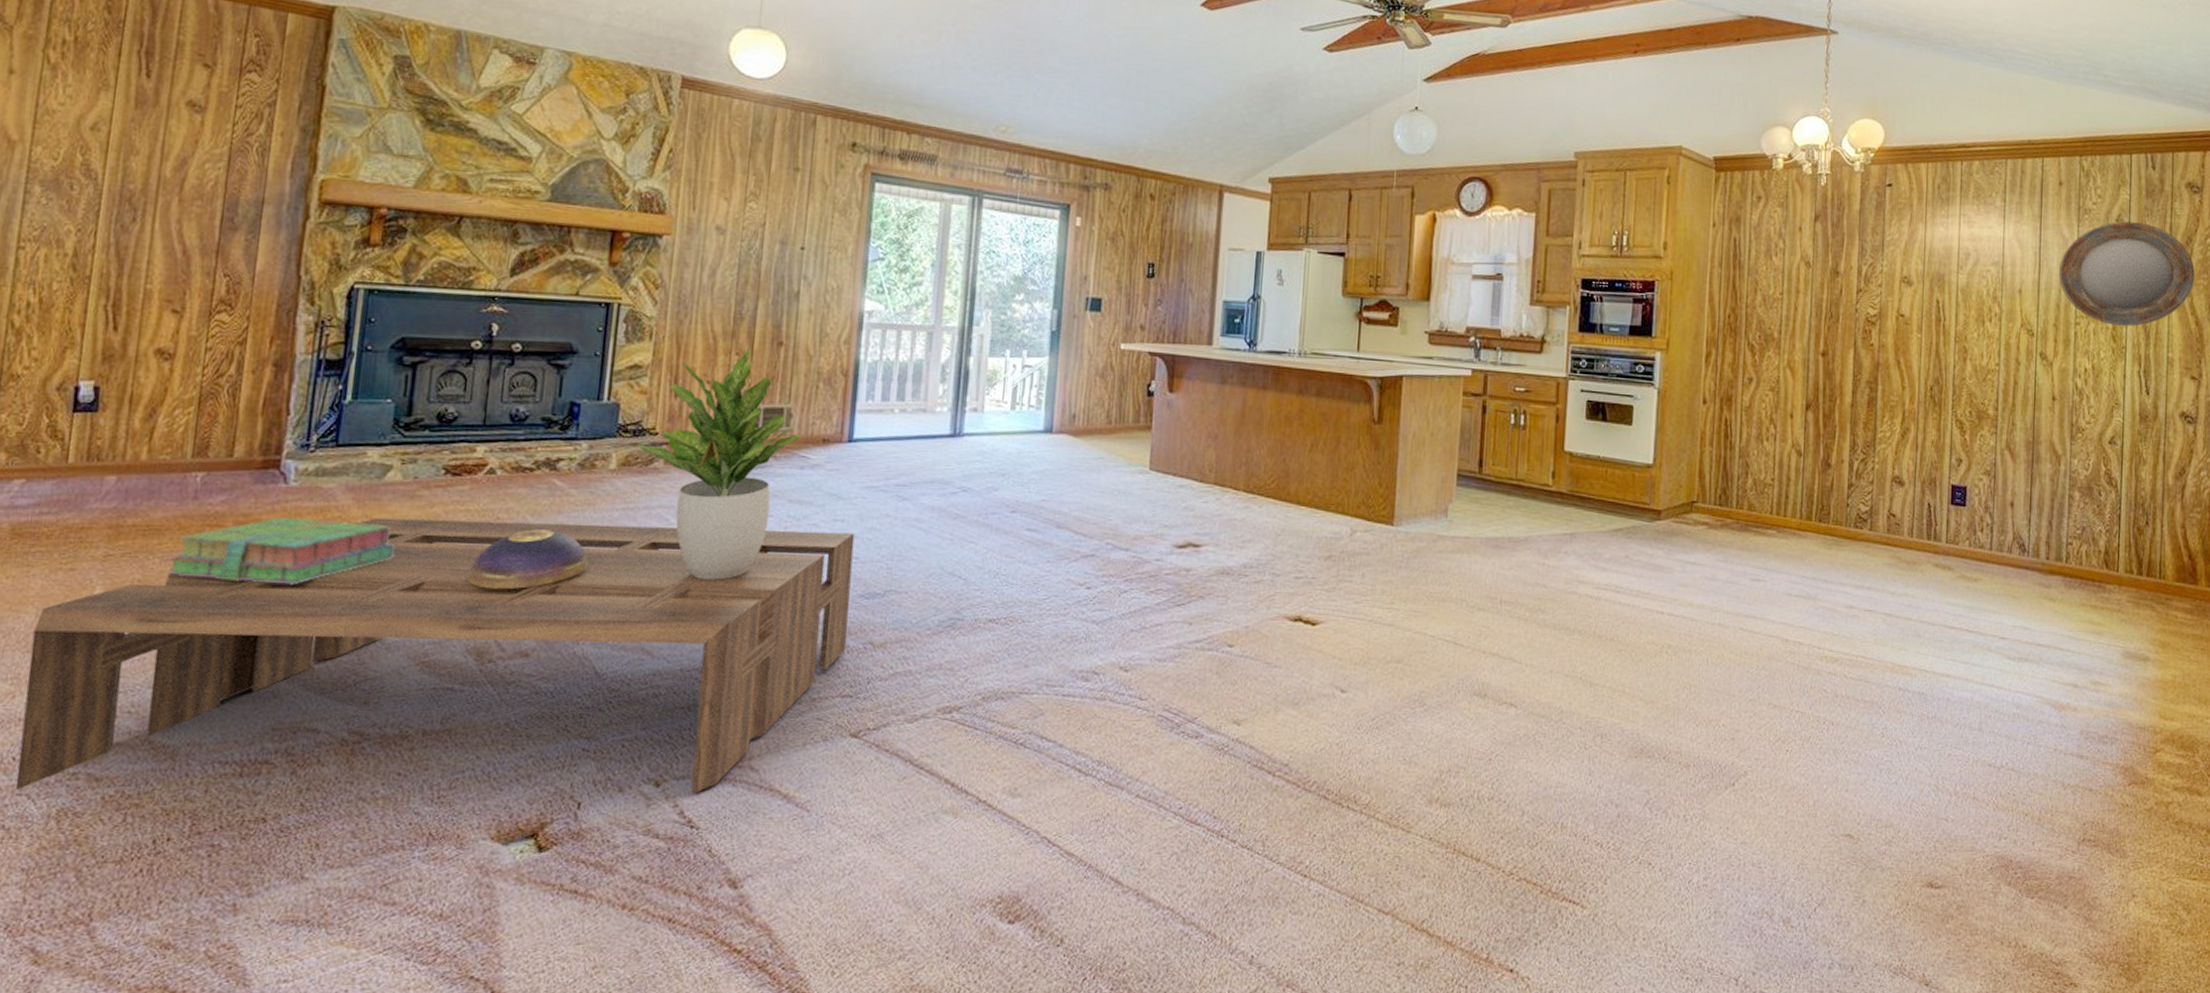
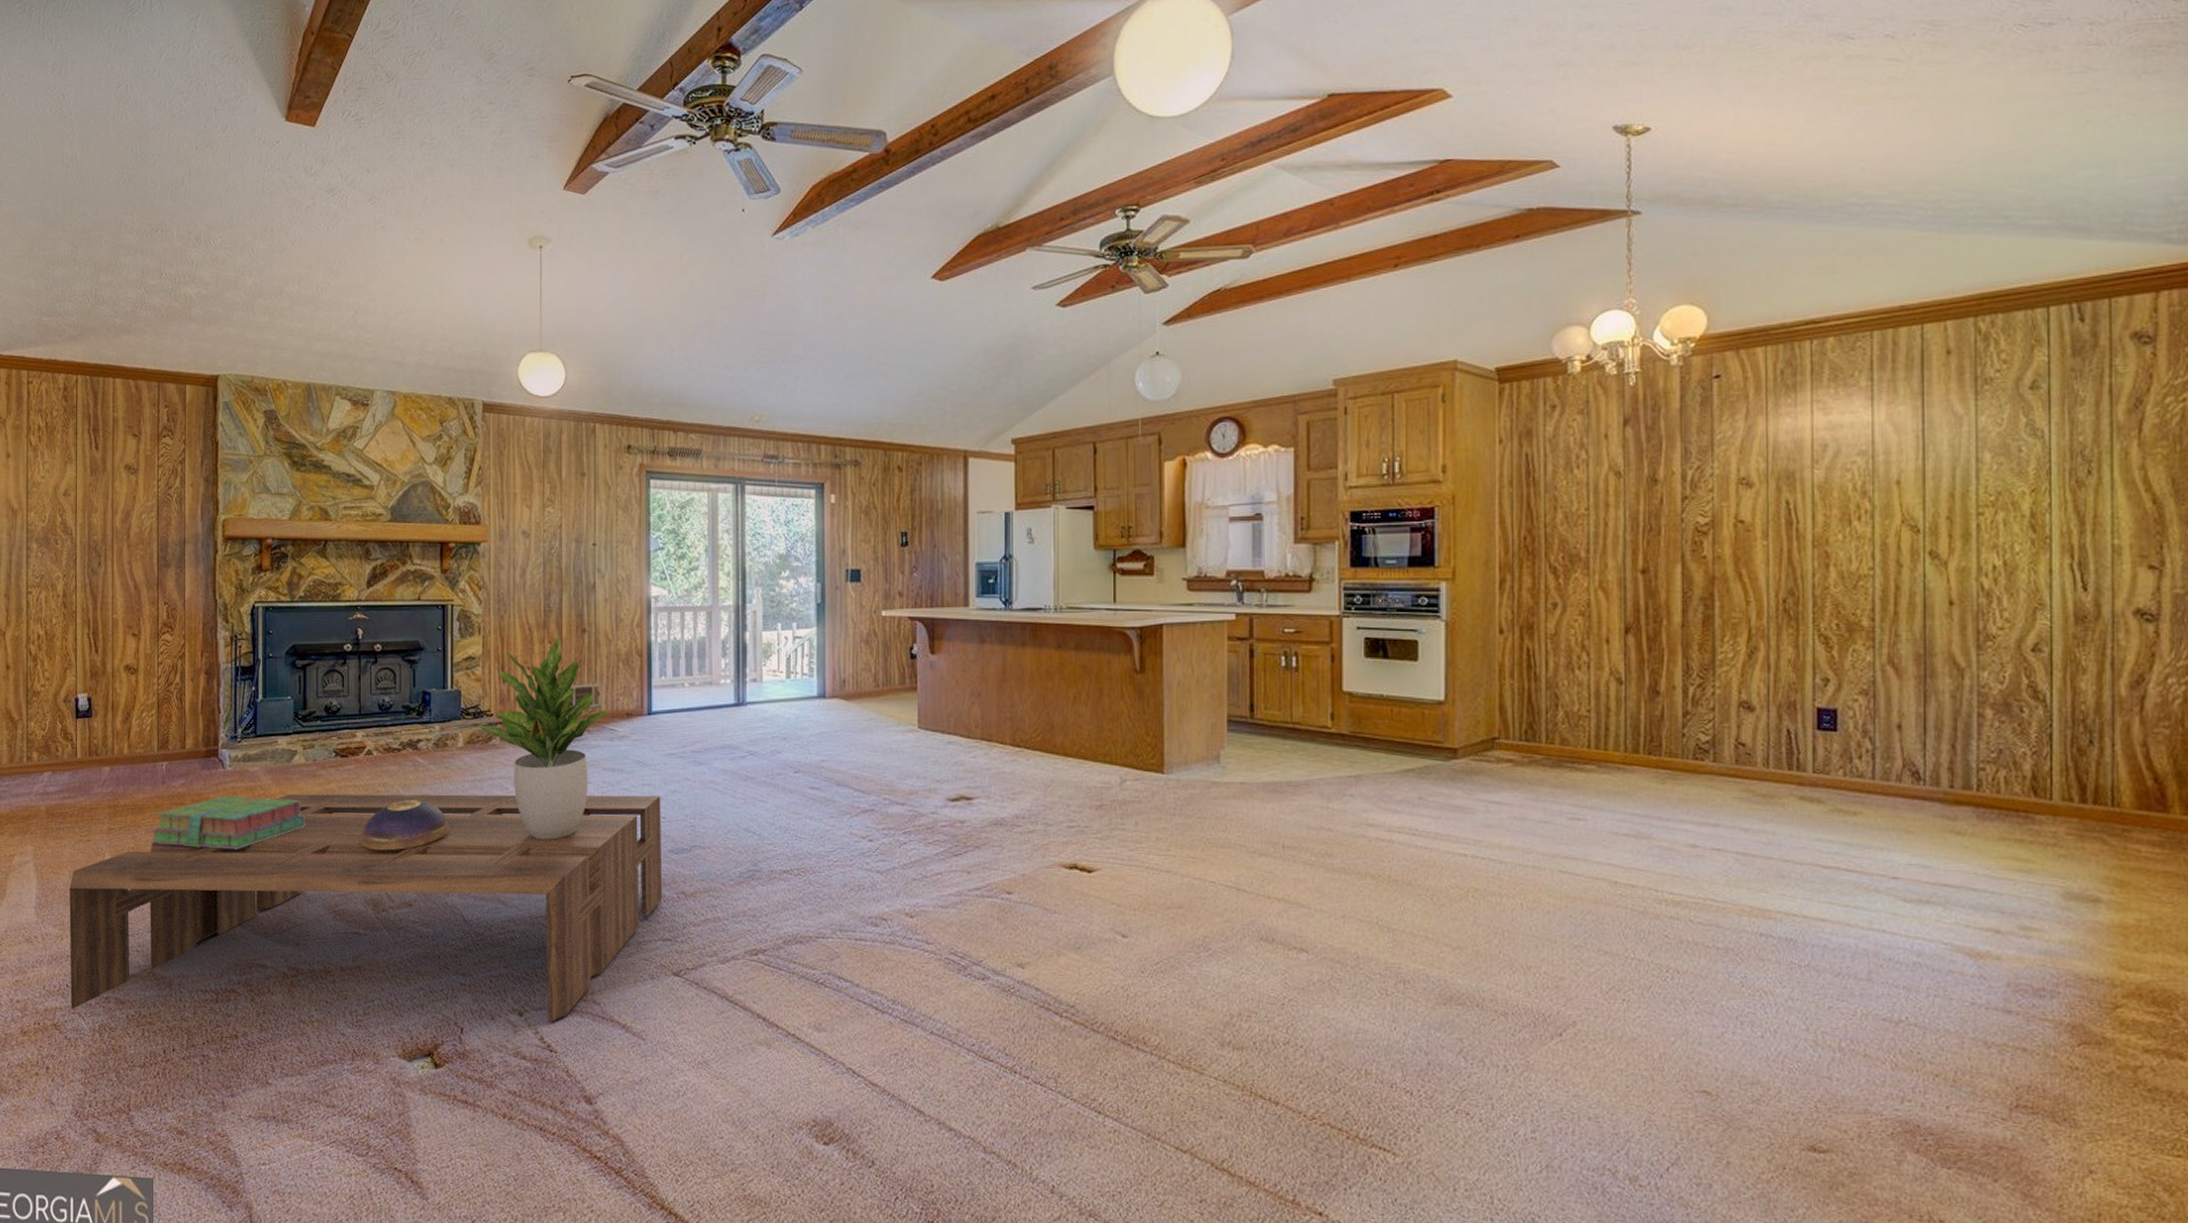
home mirror: present [2058,221,2195,327] -> none [1950,387,2149,512]

